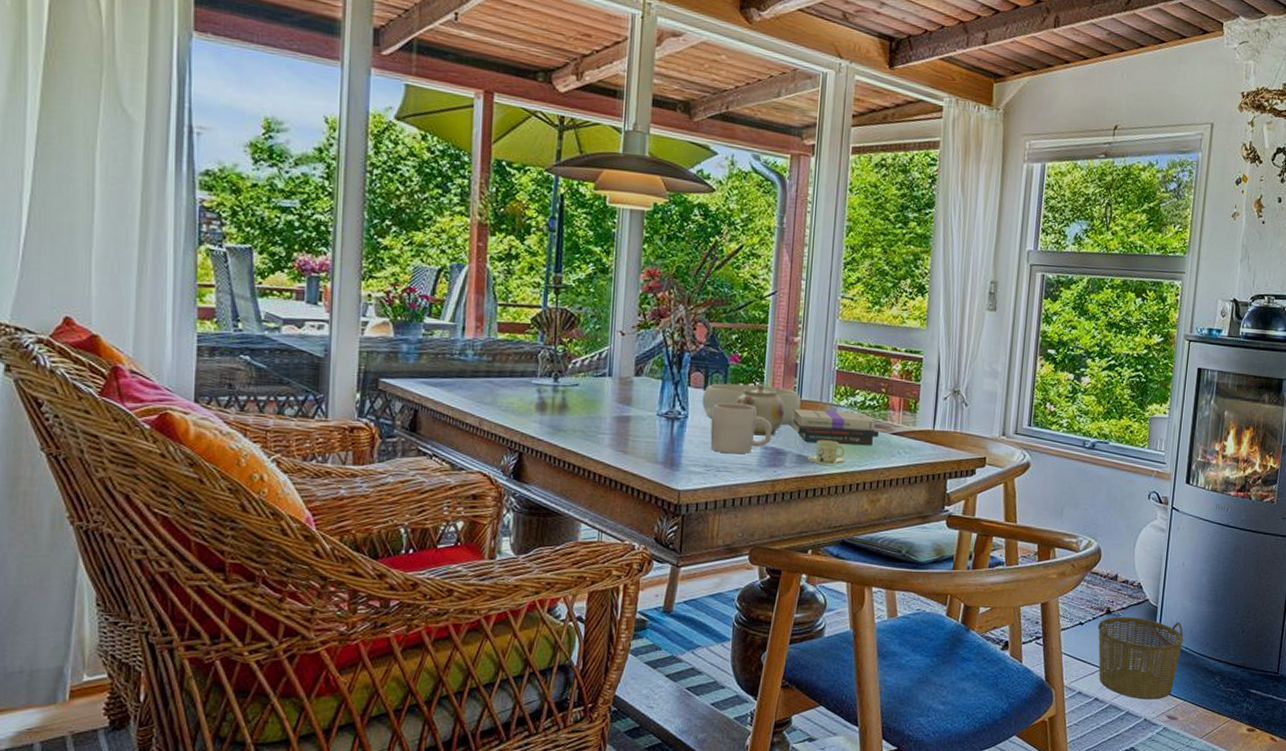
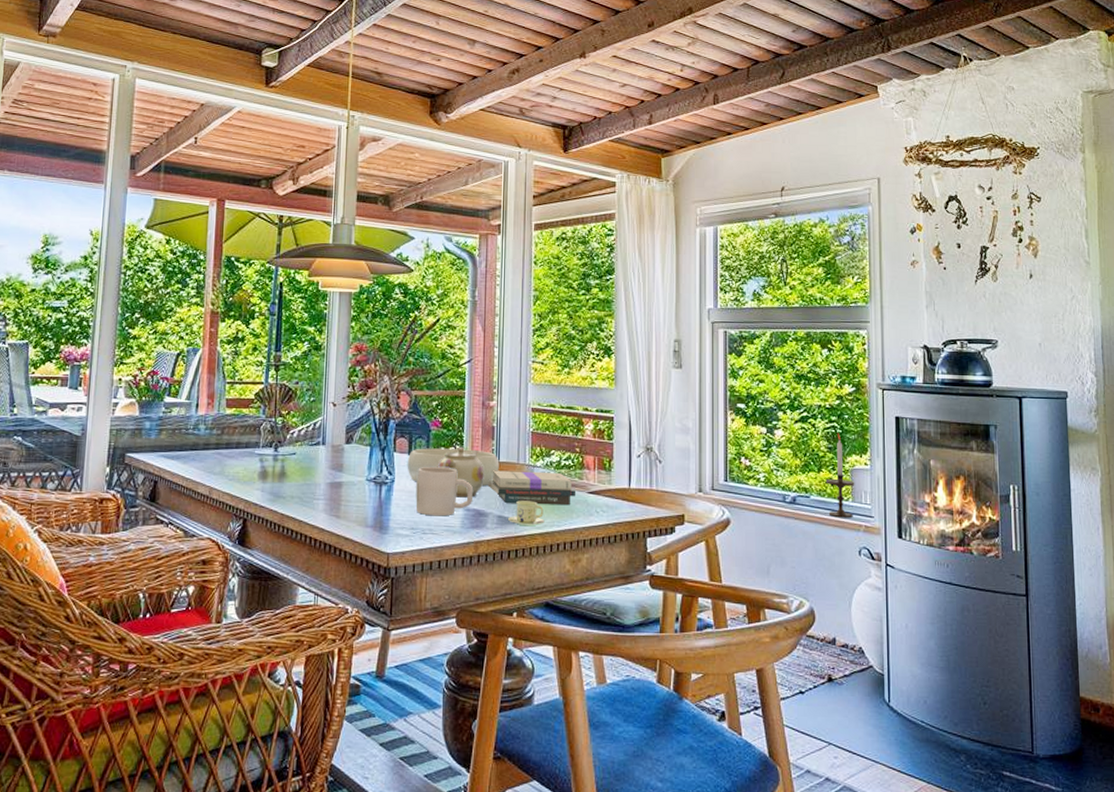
basket: present [1097,616,1184,700] -> none [820,684,918,781]
candlestick: none [1124,382,1152,464] -> present [826,433,855,518]

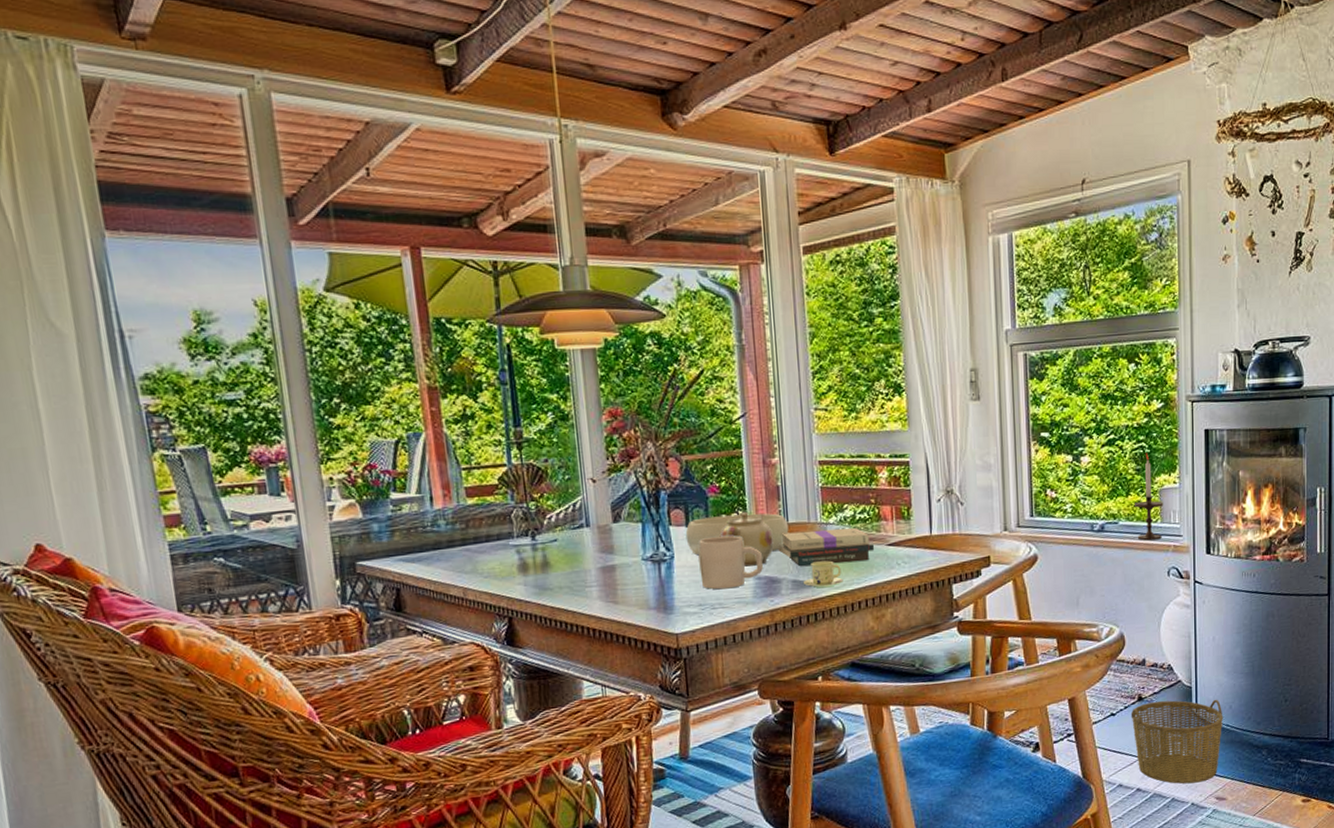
basket: none [820,684,918,781] -> present [1130,699,1223,784]

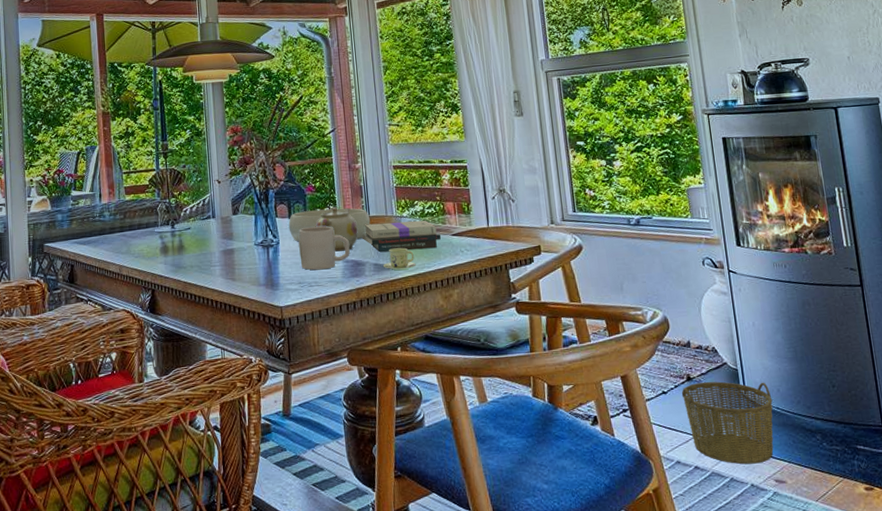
candlestick: present [1135,453,1164,541] -> none [665,158,694,234]

